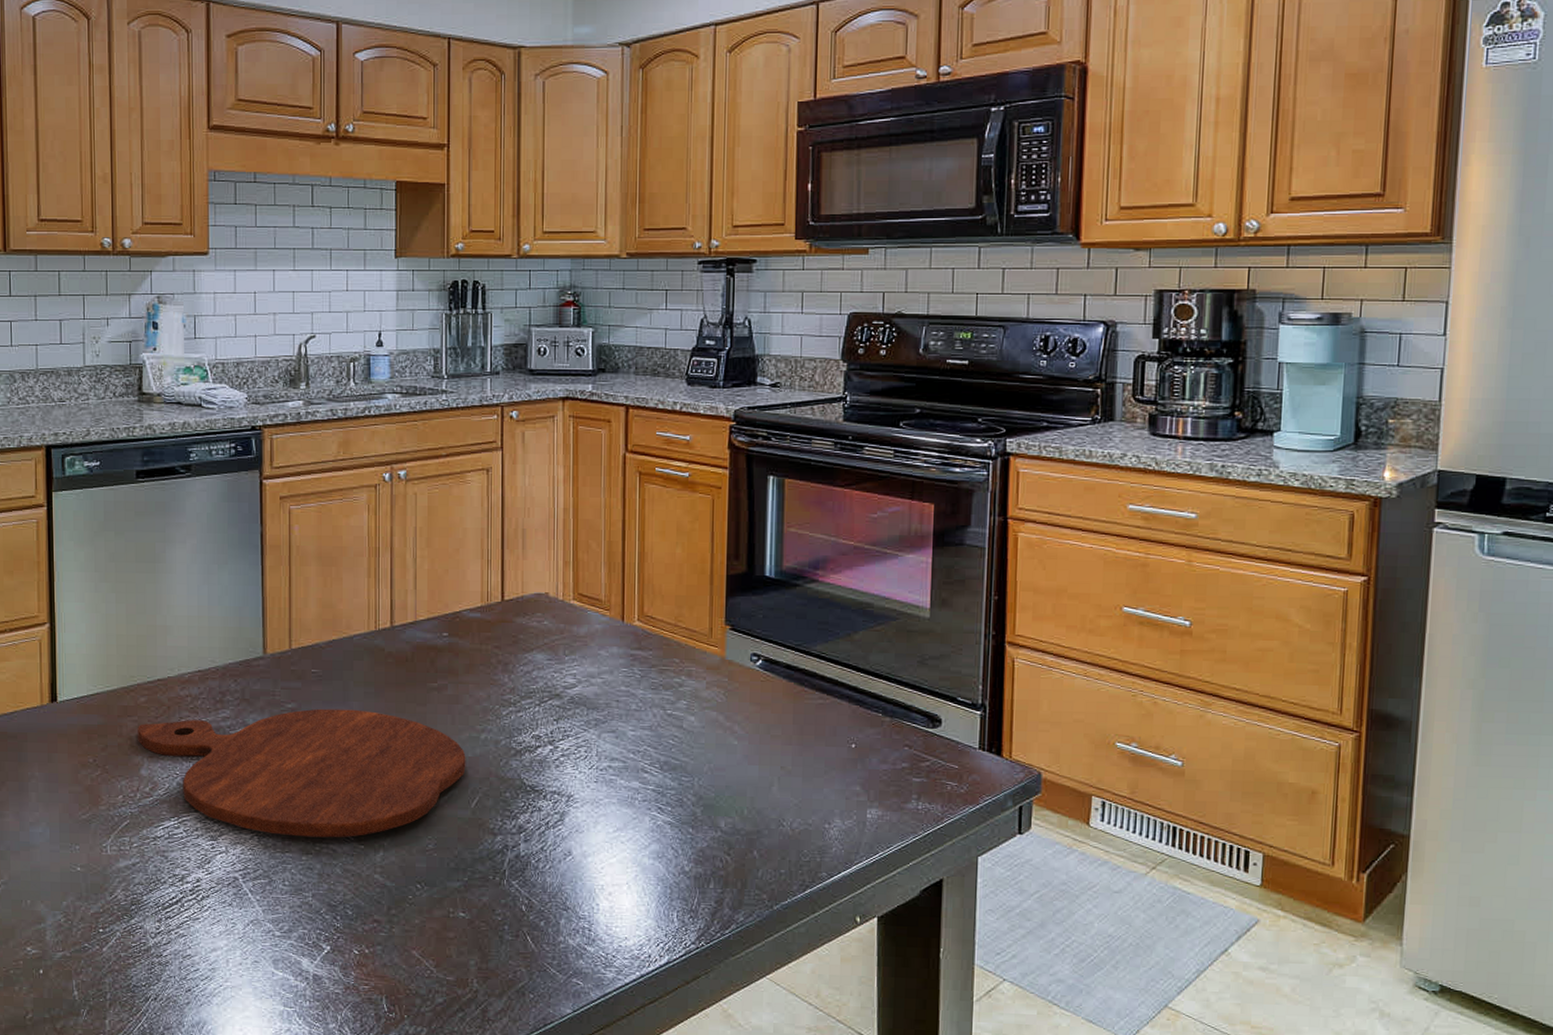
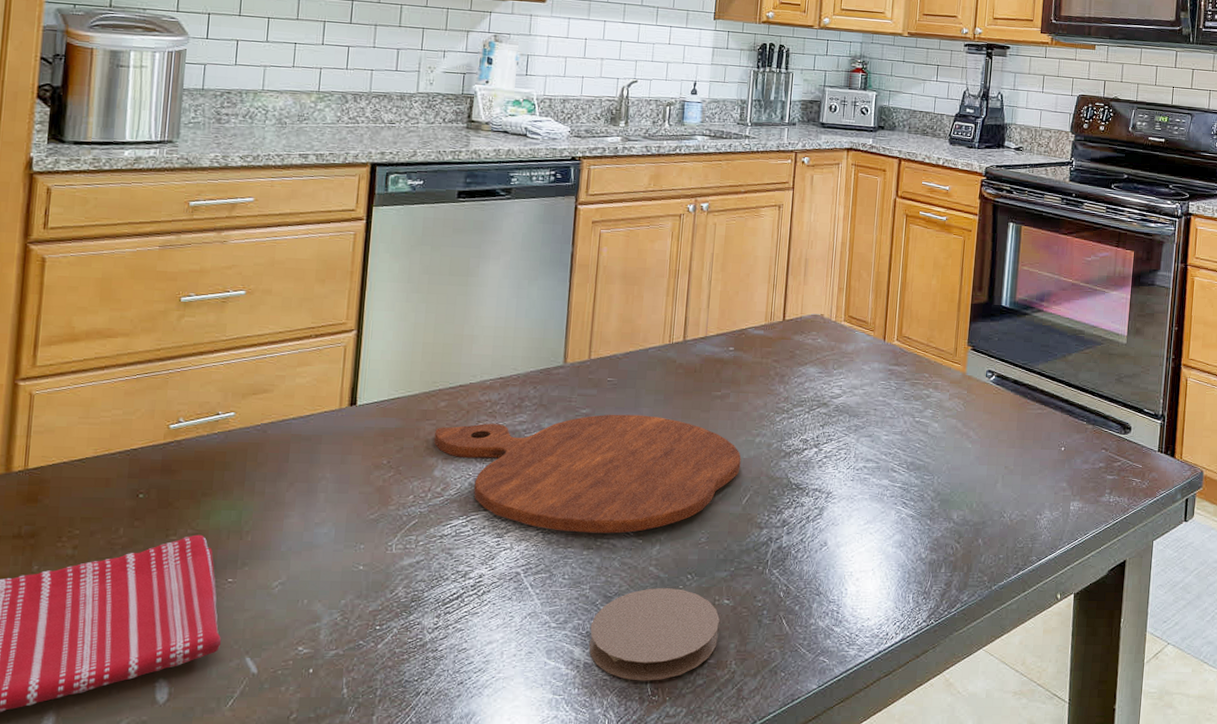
coaster: none [316,897,456,997] -> present [588,587,720,681]

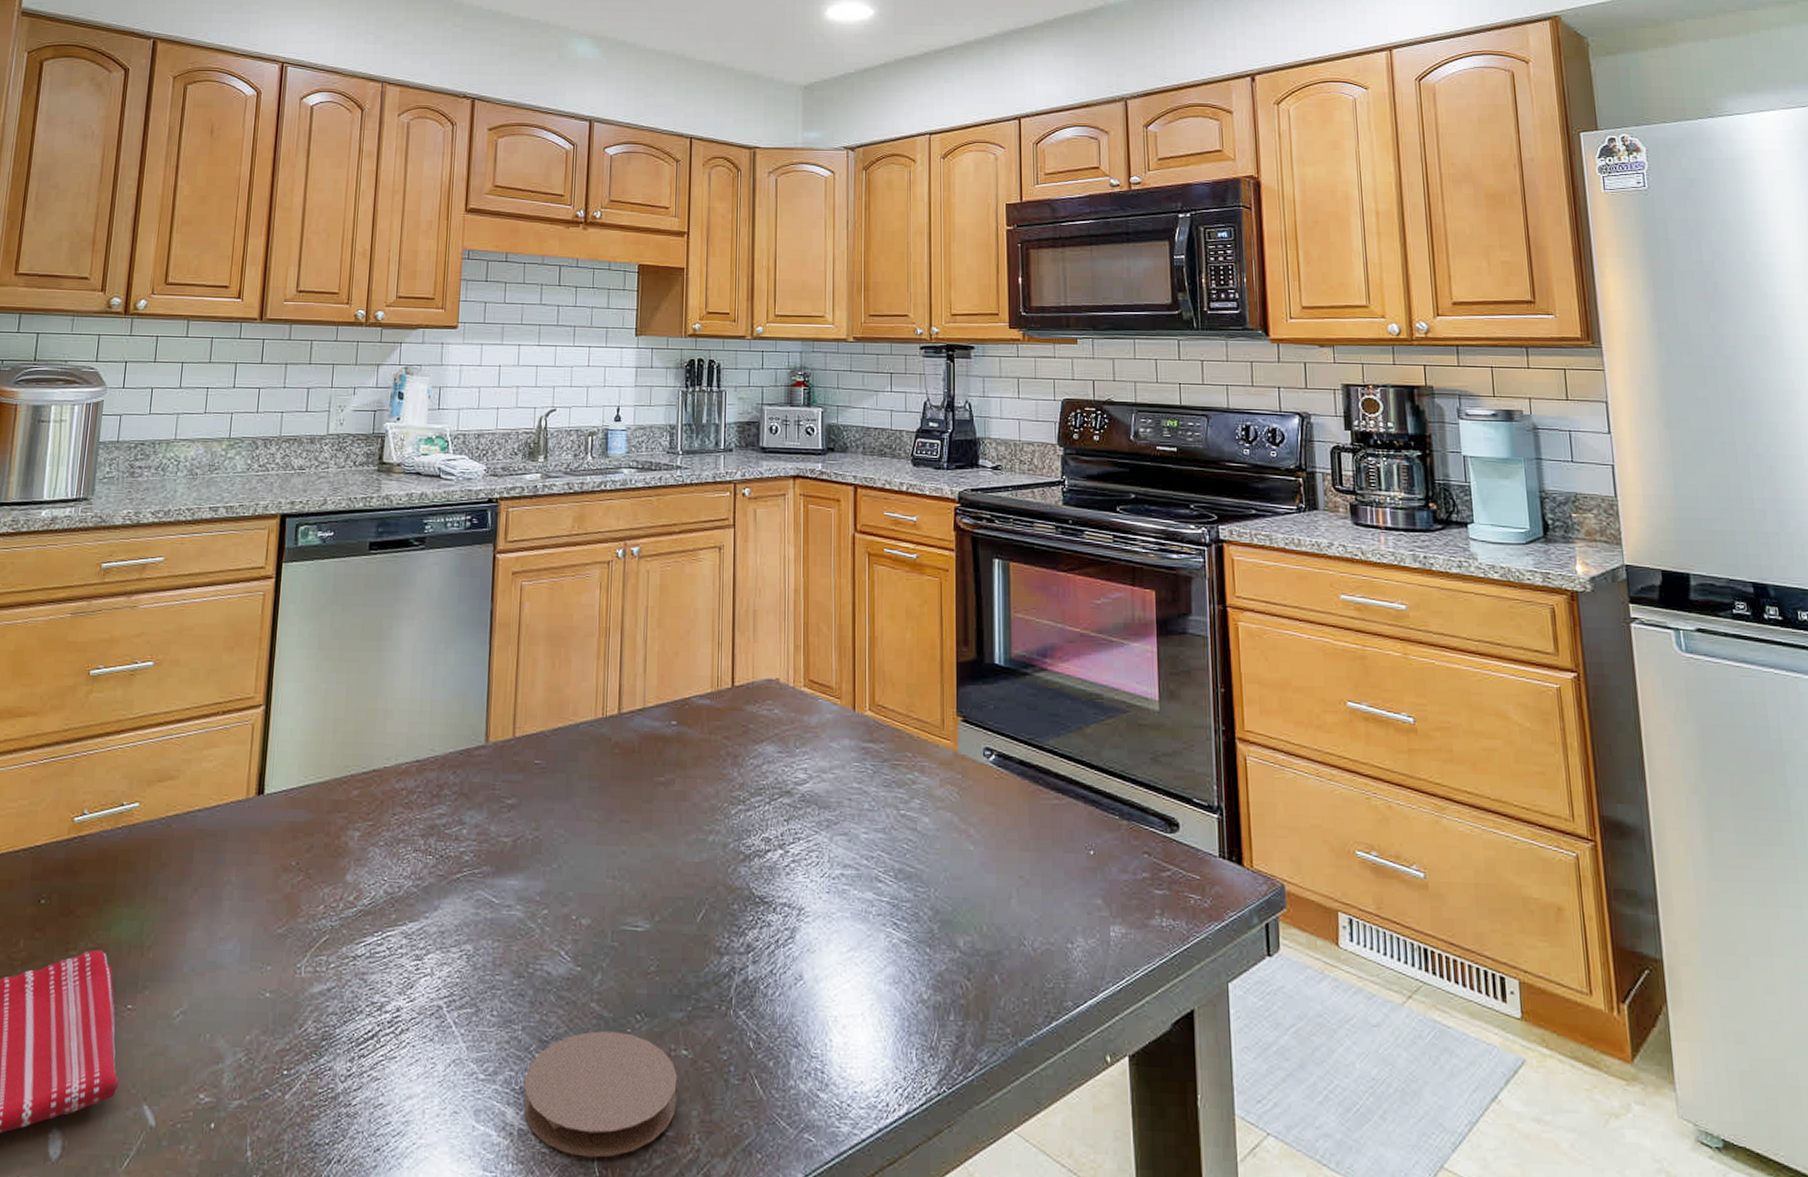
cutting board: present [434,414,741,534] -> none [346,805,692,958]

